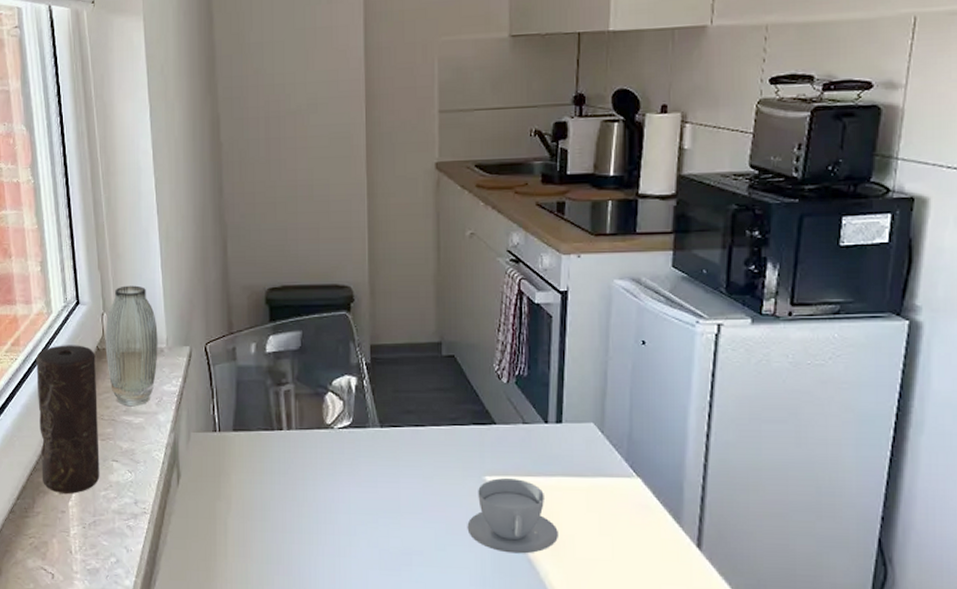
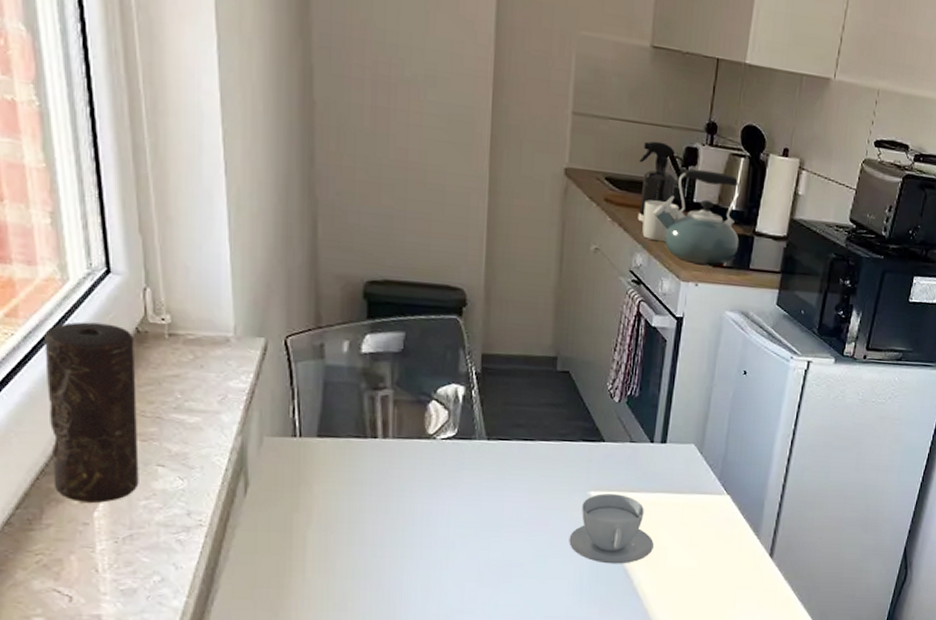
vase: present [105,285,158,406] -> none [148,257,223,403]
spray bottle: none [507,122,547,202] -> present [637,141,676,223]
mug: none [516,178,553,219] -> present [642,199,680,243]
kettle: none [525,141,622,236] -> present [652,168,742,266]

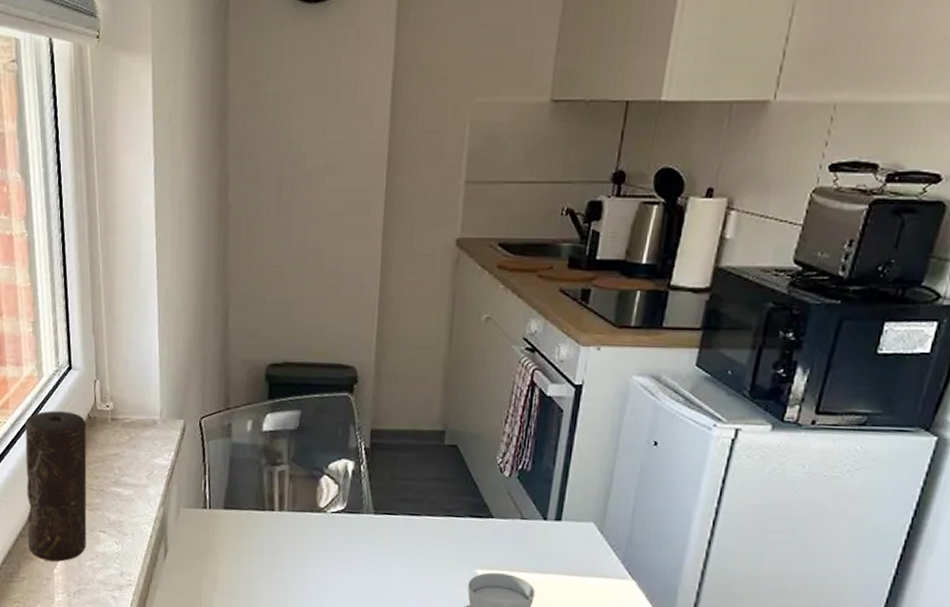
spray bottle: present [637,141,676,223] -> none [532,199,577,287]
mug: present [642,199,680,243] -> none [537,262,581,306]
kettle: present [652,168,742,266] -> none [549,223,654,328]

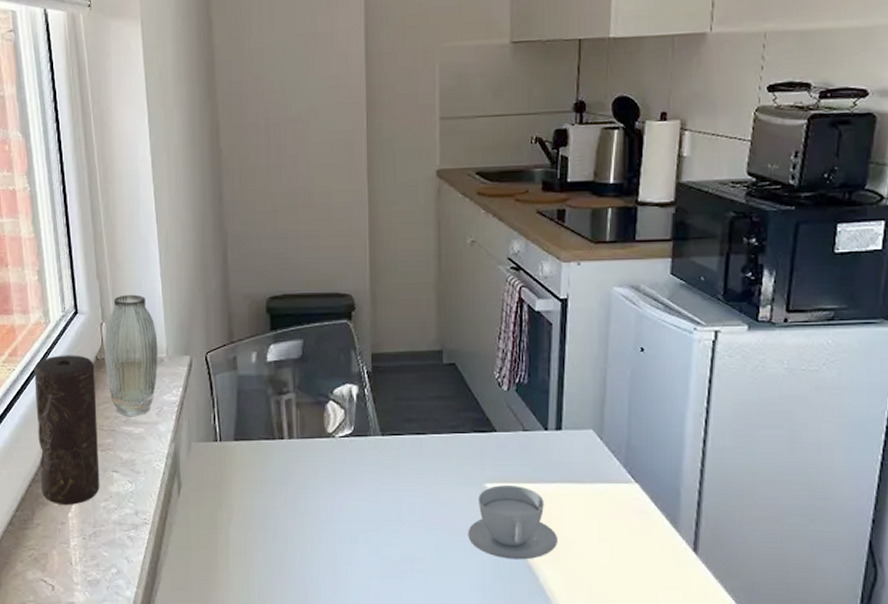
vase: none [97,352,152,478] -> present [104,294,158,416]

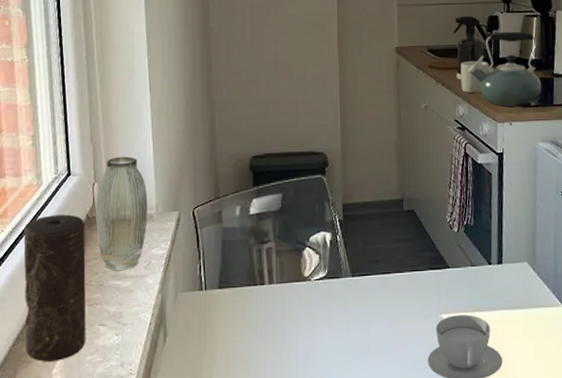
spray bottle: none [508,129,548,210] -> present [452,15,484,80]
mug: none [517,186,554,226] -> present [460,61,489,94]
kettle: none [526,148,622,244] -> present [467,31,542,107]

